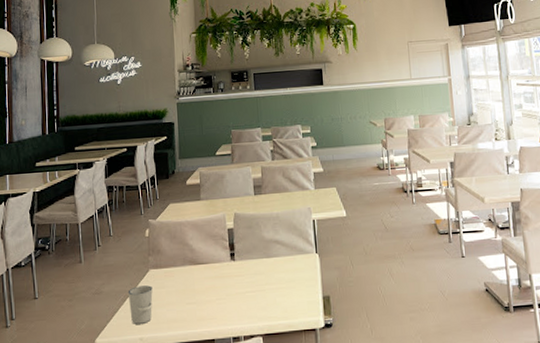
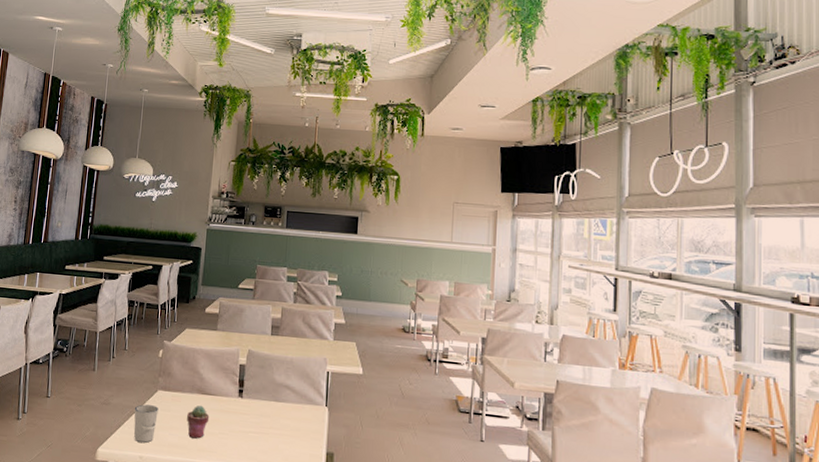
potted succulent: none [182,275,205,310] -> present [187,405,210,439]

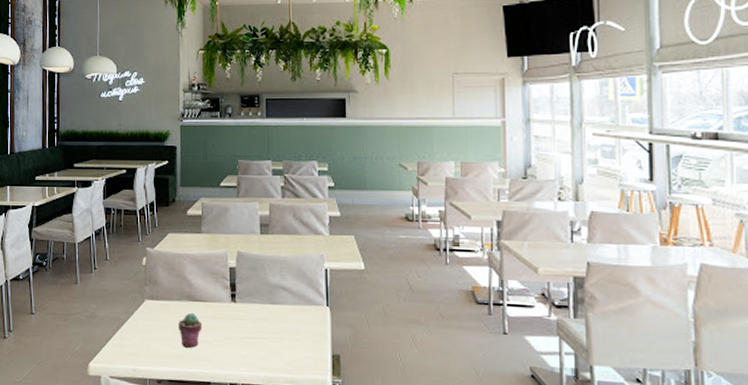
cup: present [134,404,158,443] -> none [122,315,148,355]

